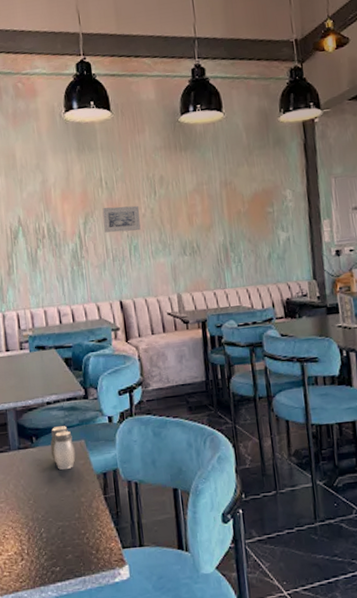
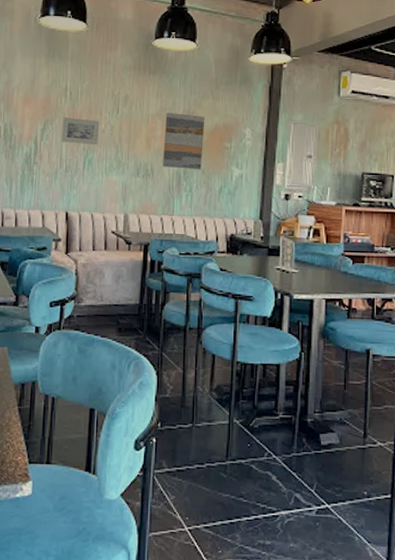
wall art: none [203,185,247,242] -> present [163,113,205,170]

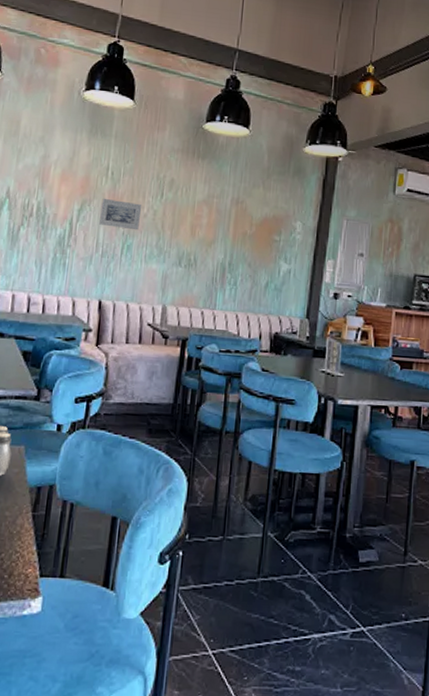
wall art: present [163,113,205,170] -> none [207,200,255,262]

